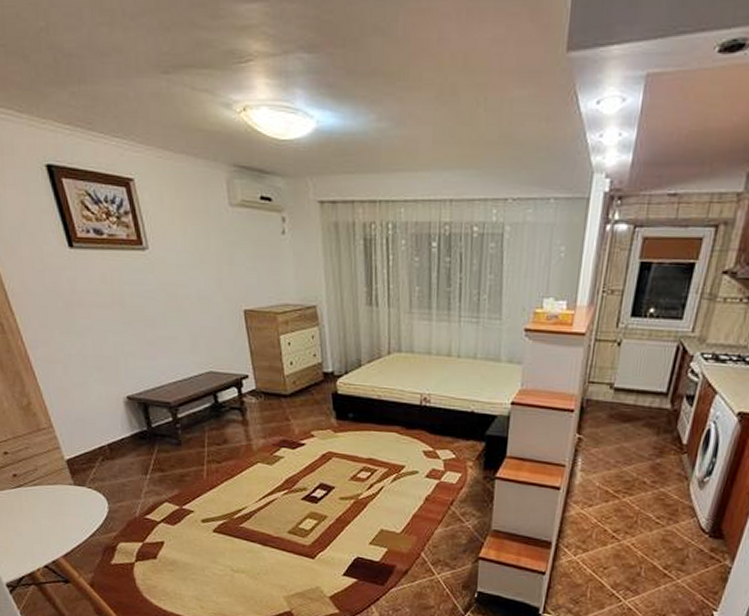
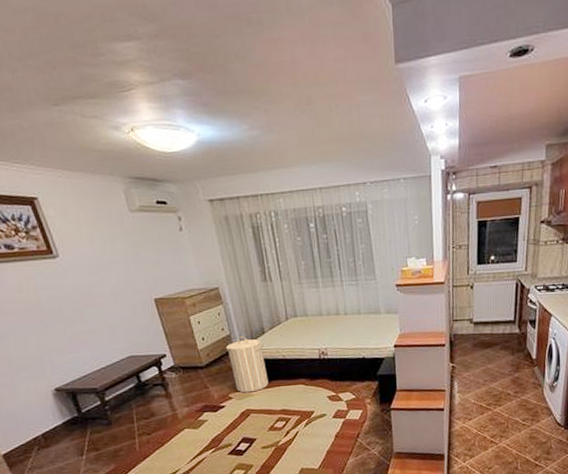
laundry hamper: none [316,366,358,433] -> present [226,336,269,393]

